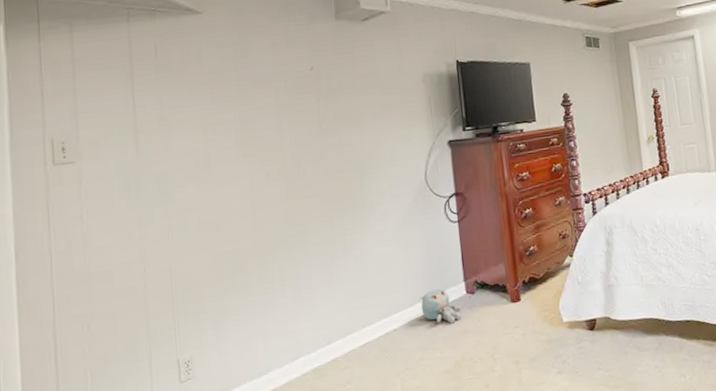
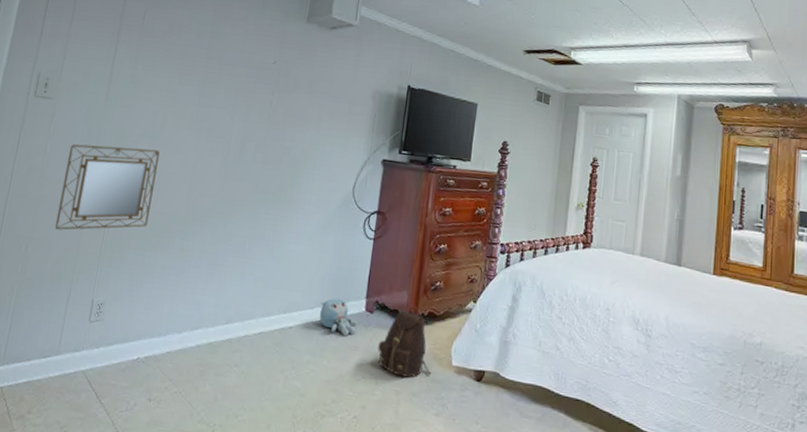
home mirror: none [109,188,217,299] -> present [55,144,160,230]
backpack: none [487,276,545,347] -> present [378,306,431,378]

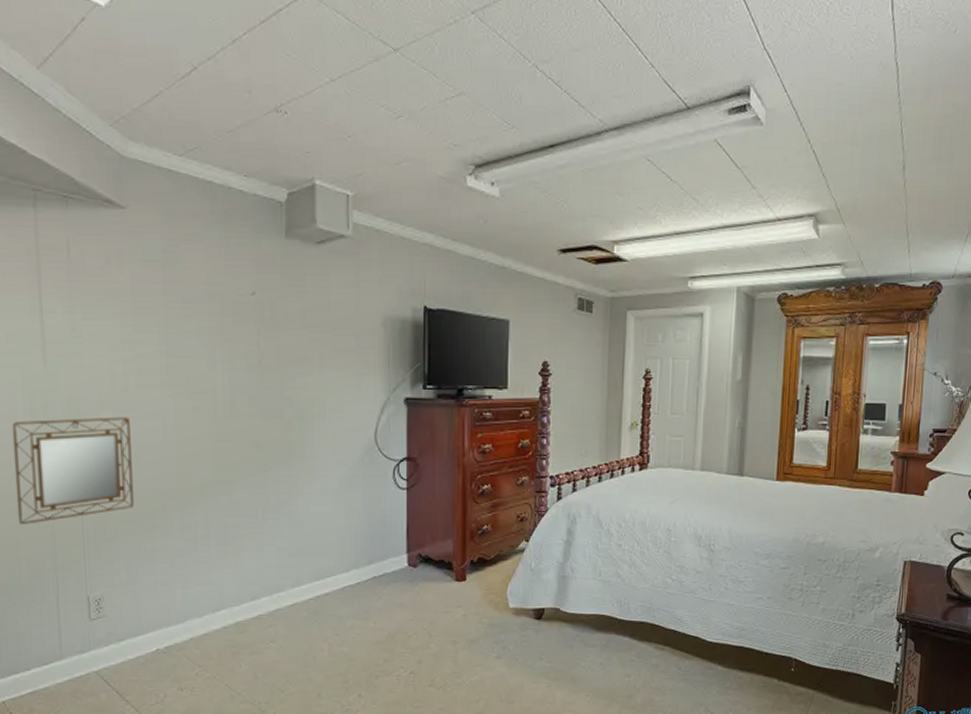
plush toy: present [319,298,358,337] -> none [357,556,401,595]
backpack: present [378,306,431,378] -> none [427,554,488,627]

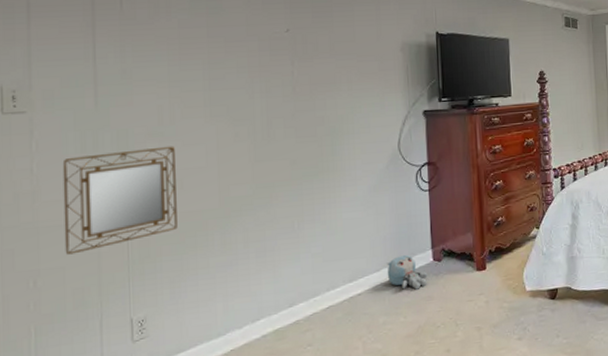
plush toy: none [357,556,401,595] -> present [386,254,428,290]

